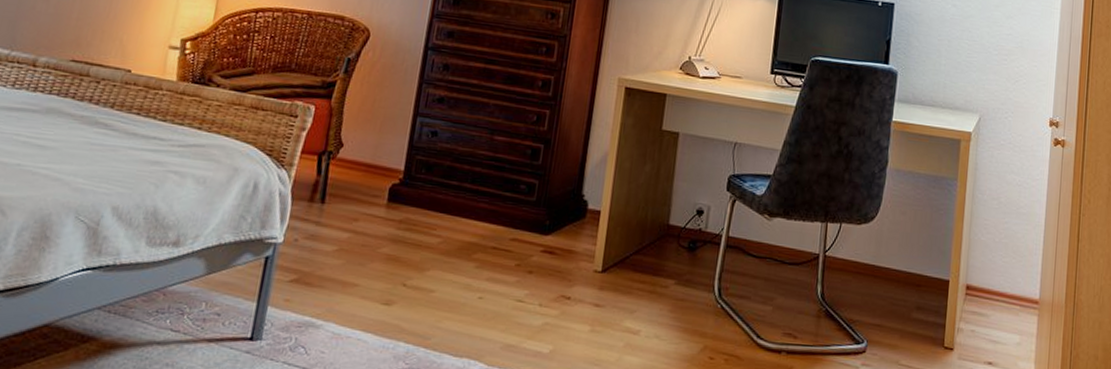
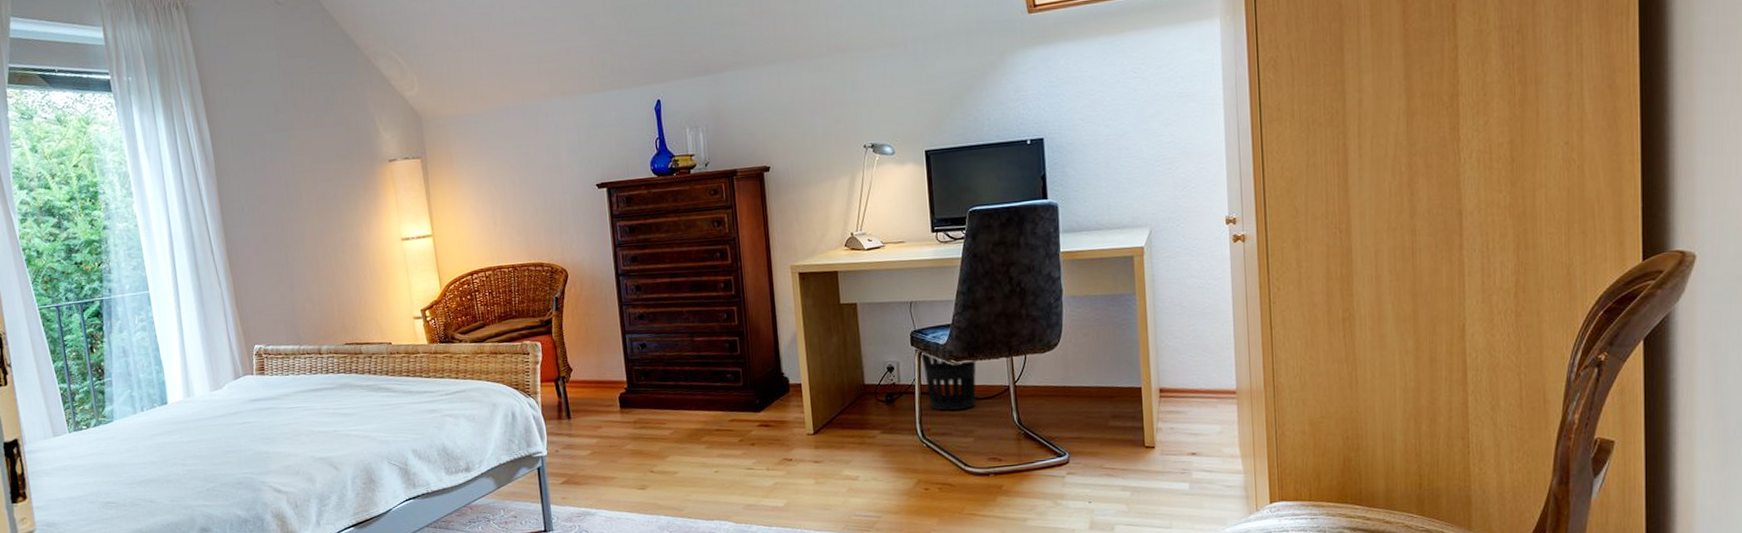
wastebasket: none [733,201,790,273] -> present [920,352,977,411]

